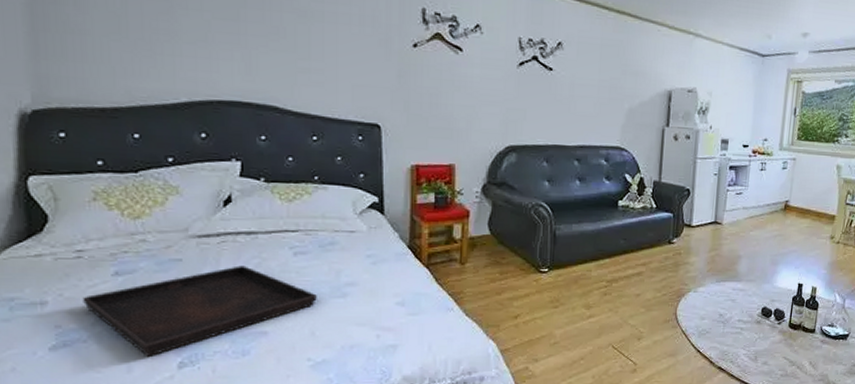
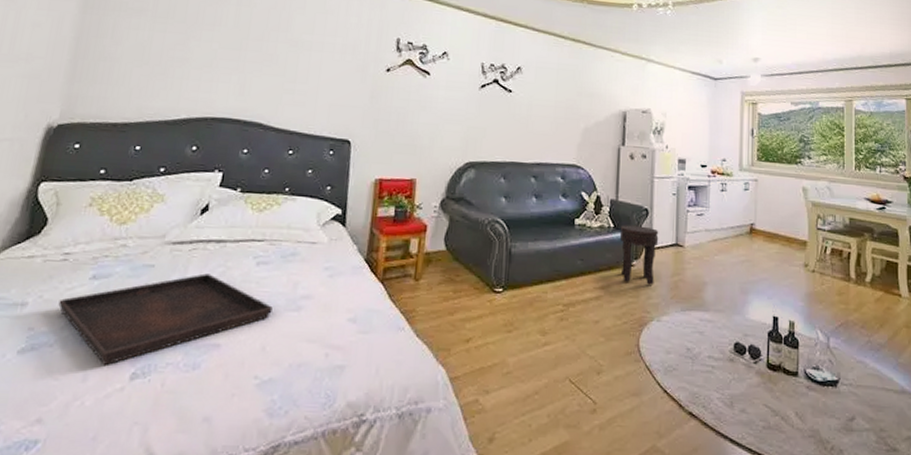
side table: none [661,205,699,260] -> present [619,225,659,285]

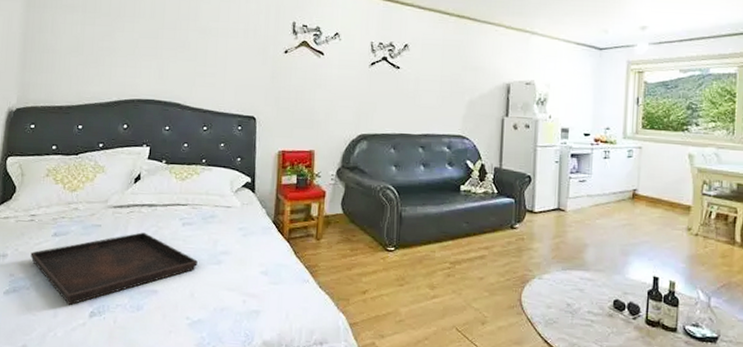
side table: present [619,225,659,285] -> none [503,191,541,246]

